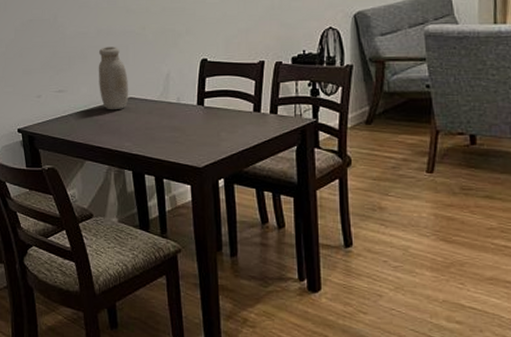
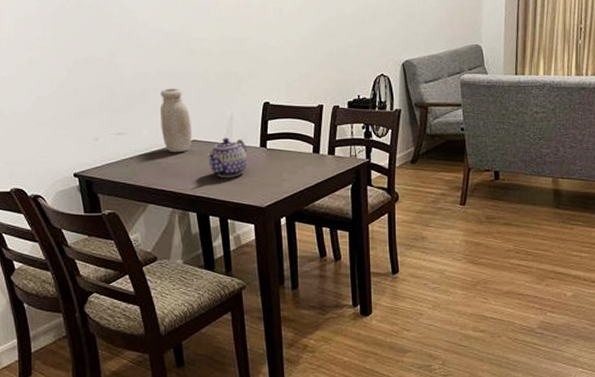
teapot: none [143,95,184,136] -> present [206,138,248,178]

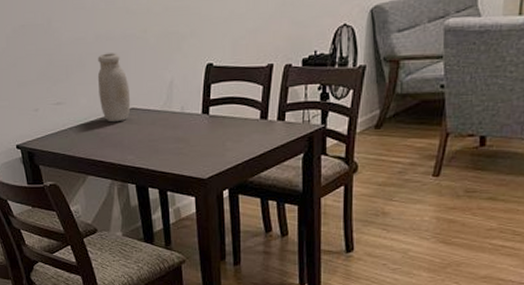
teapot: present [206,138,248,178] -> none [145,104,189,148]

